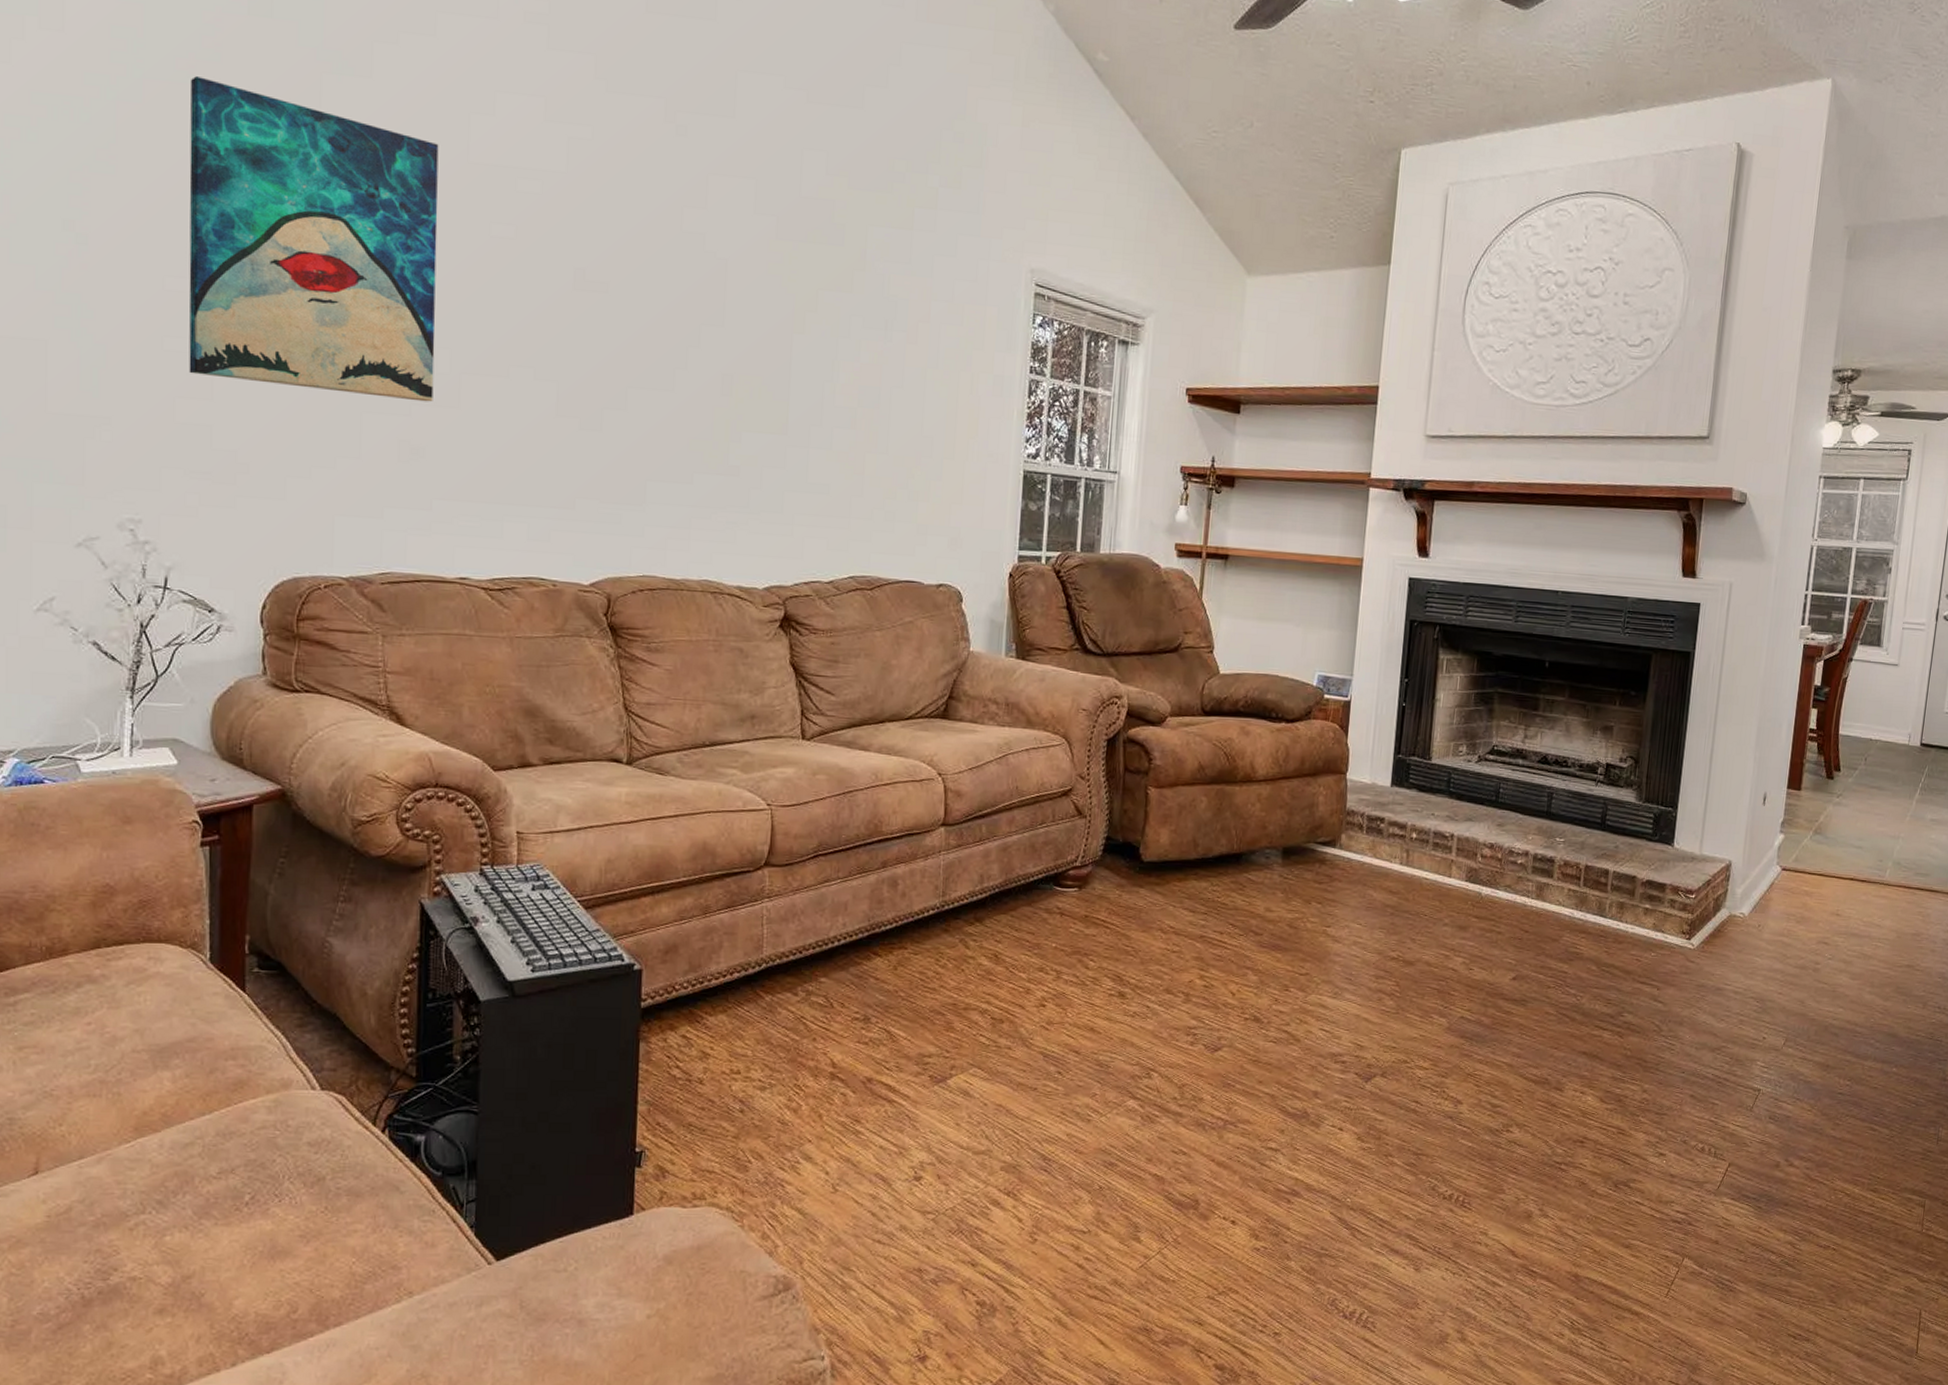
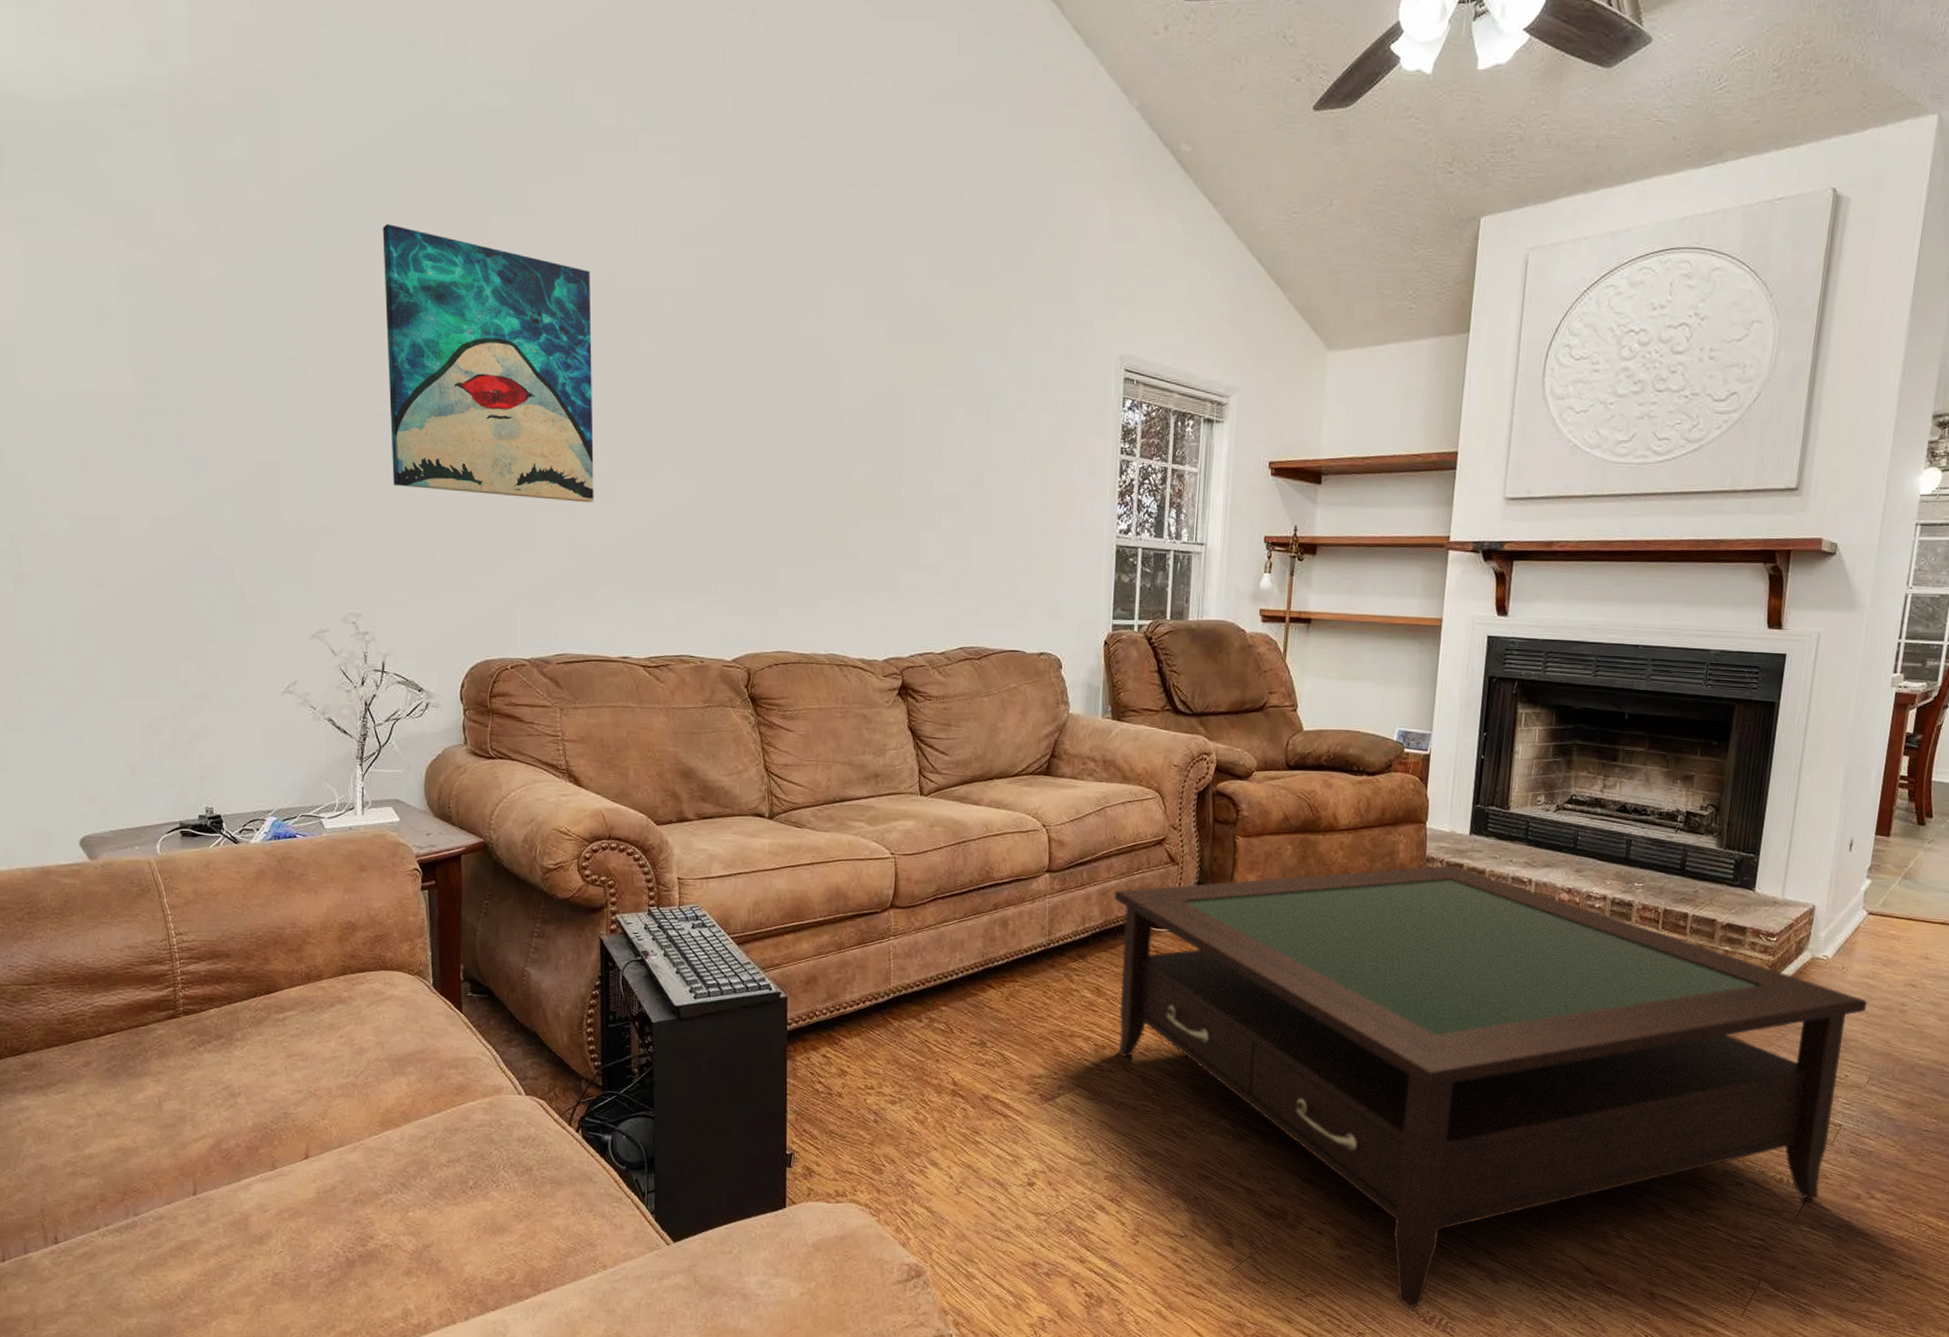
coffee table: none [1015,818,1783,1303] -> present [1114,865,1868,1308]

